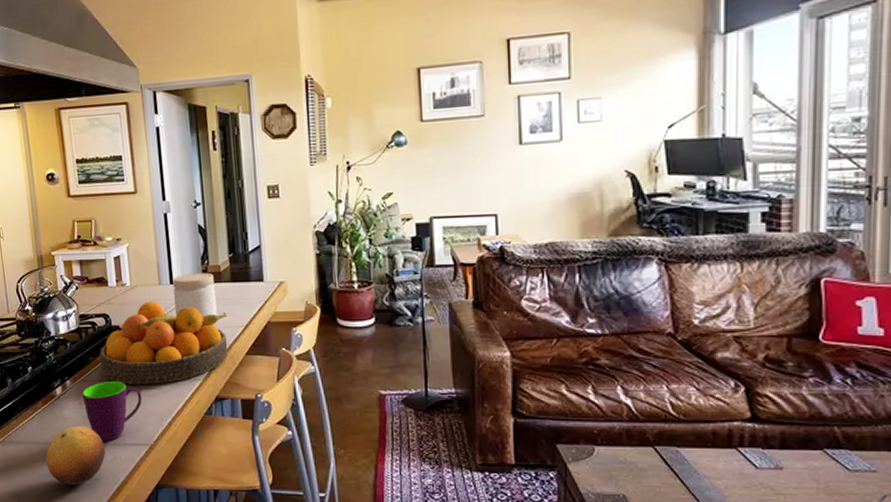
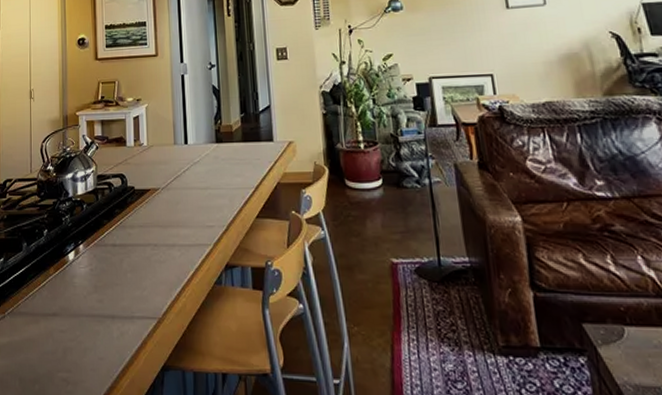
fruit: present [45,426,106,485] -> none [52,295,113,365]
mug: present [81,382,142,441] -> none [93,246,153,313]
fruit bowl: present [99,301,228,384] -> none [113,161,239,249]
jar: present [173,272,217,317] -> none [187,132,229,178]

